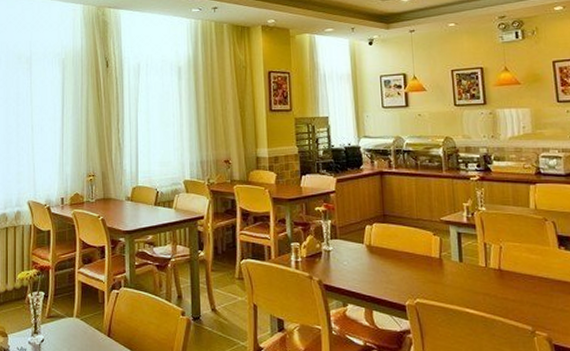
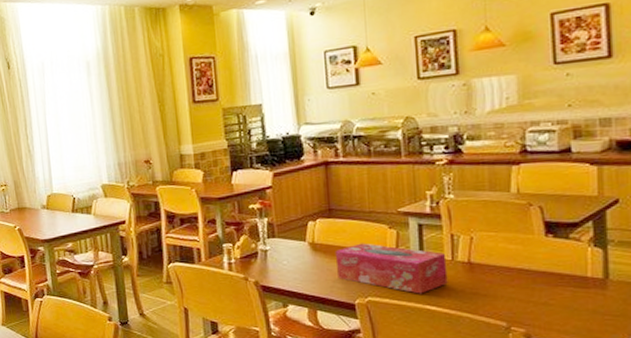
tissue box: none [388,247,483,298] -> present [335,243,448,294]

